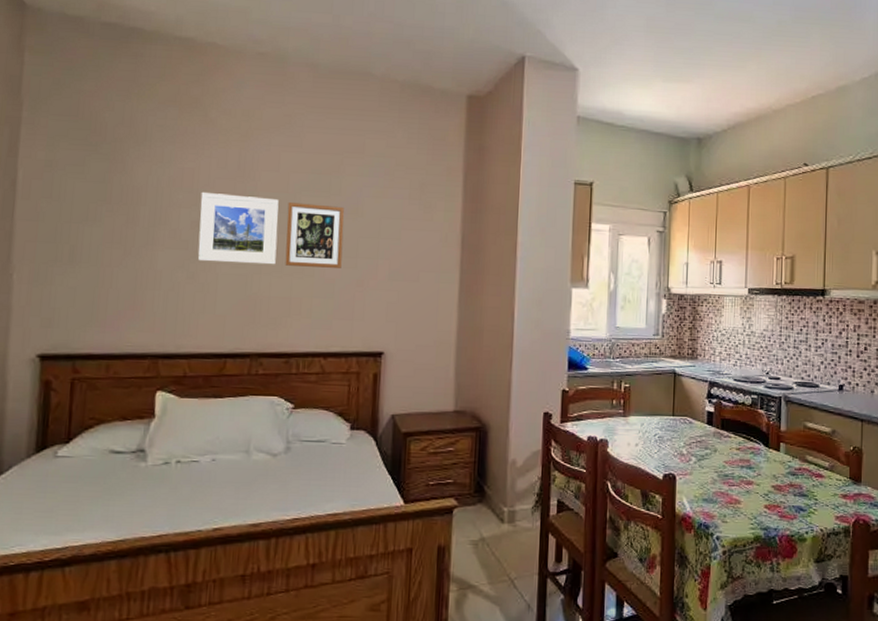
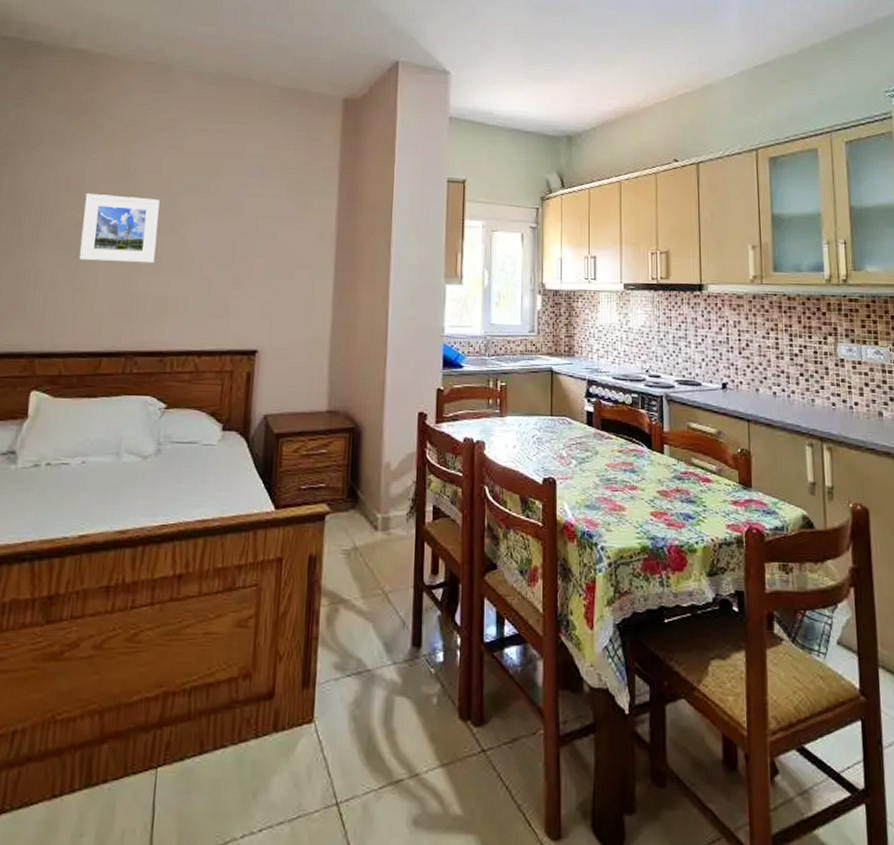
picture frame: present [285,202,345,268] -> none [163,202,223,266]

